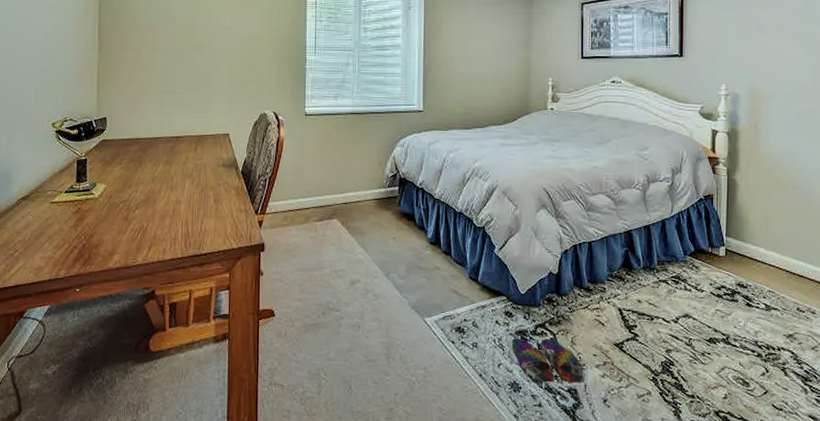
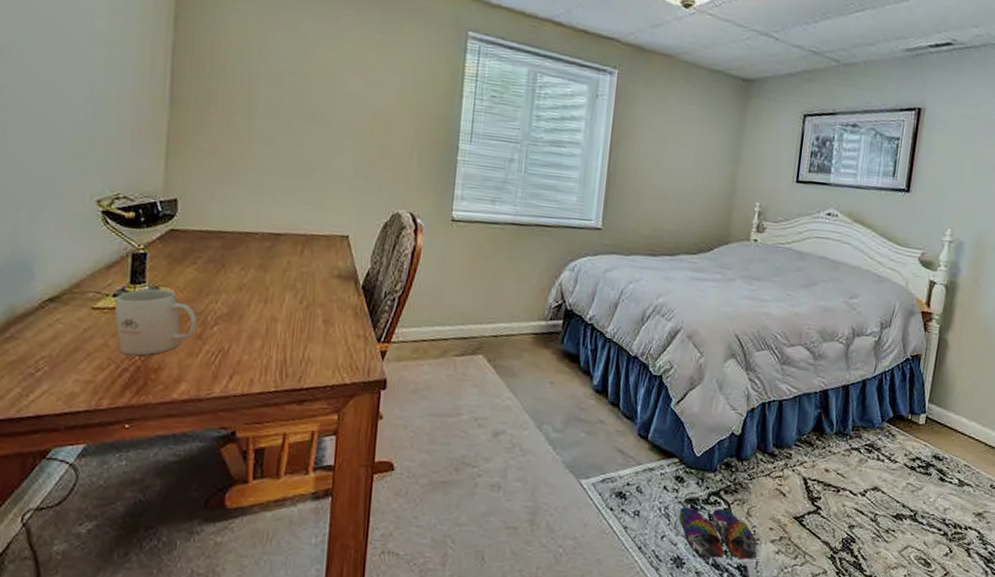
mug: none [66,185,124,236] -> present [114,288,198,356]

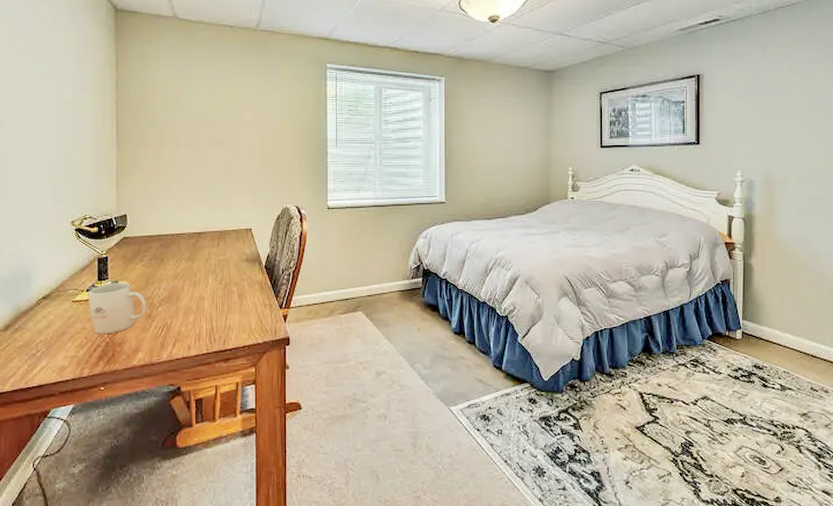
slippers: present [678,507,758,559] -> none [535,424,608,466]

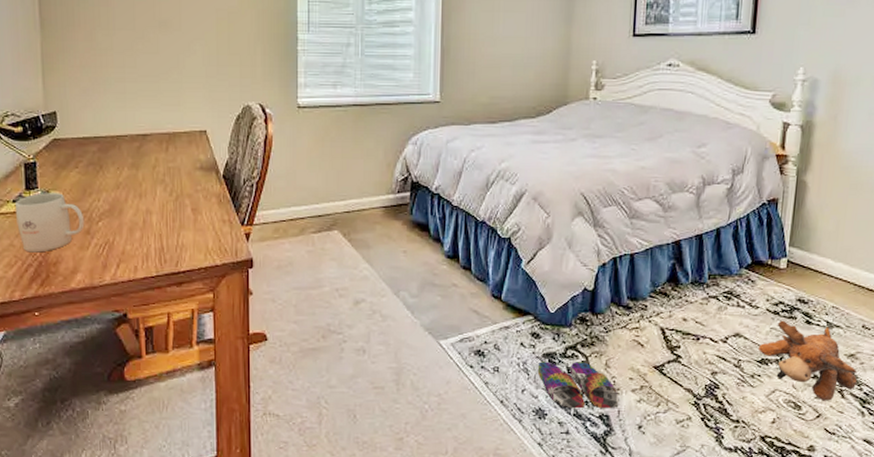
slippers: none [535,424,608,466] -> present [537,361,619,408]
stuffed animal: none [723,384,812,456] -> present [757,320,858,401]

